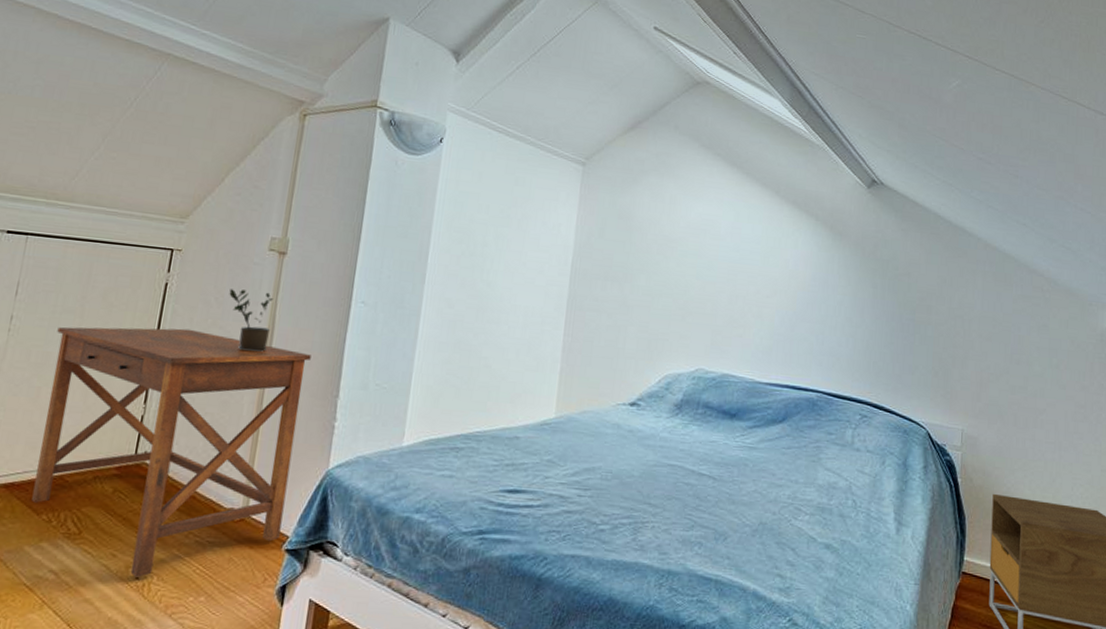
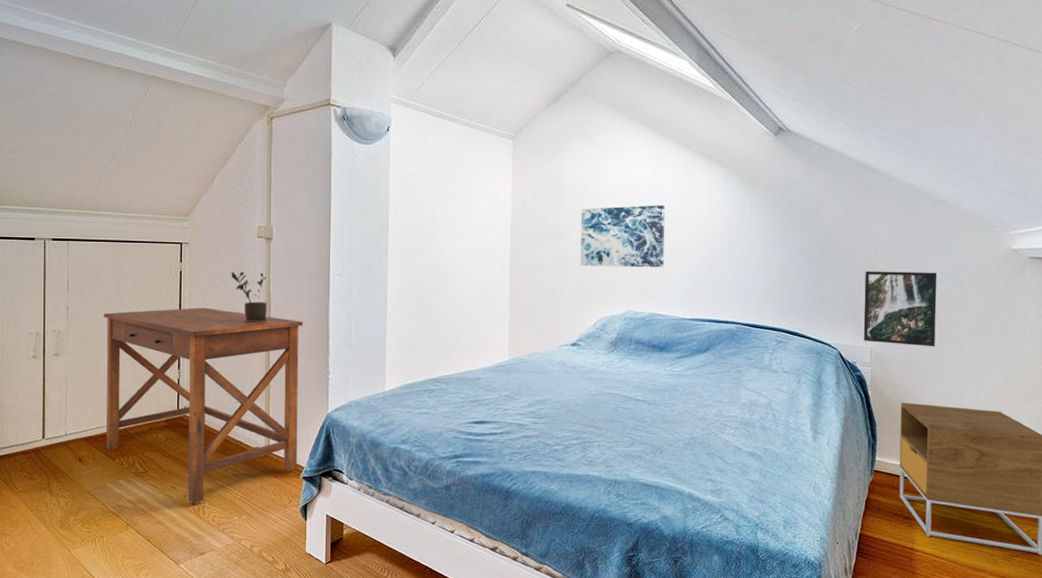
wall art: none [648,248,747,323] -> present [580,205,666,268]
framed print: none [954,342,1033,433] -> present [863,271,937,347]

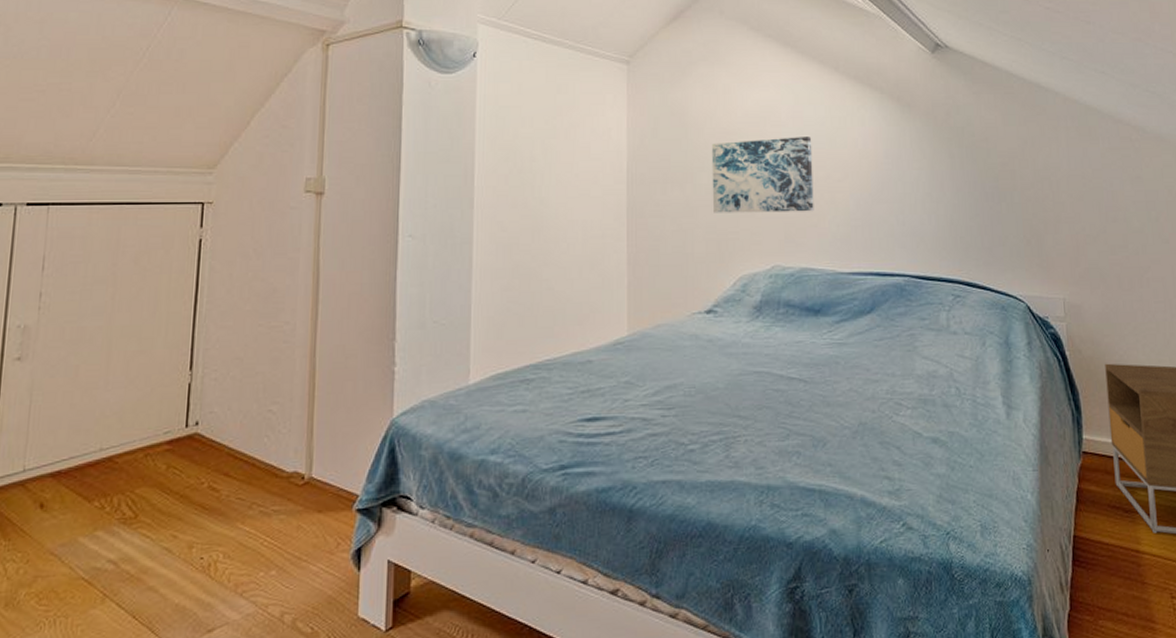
desk: present [103,307,303,503] -> none [81,285,362,558]
potted plant: present [231,272,267,323] -> none [268,237,315,303]
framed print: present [863,271,937,347] -> none [1048,205,1136,294]

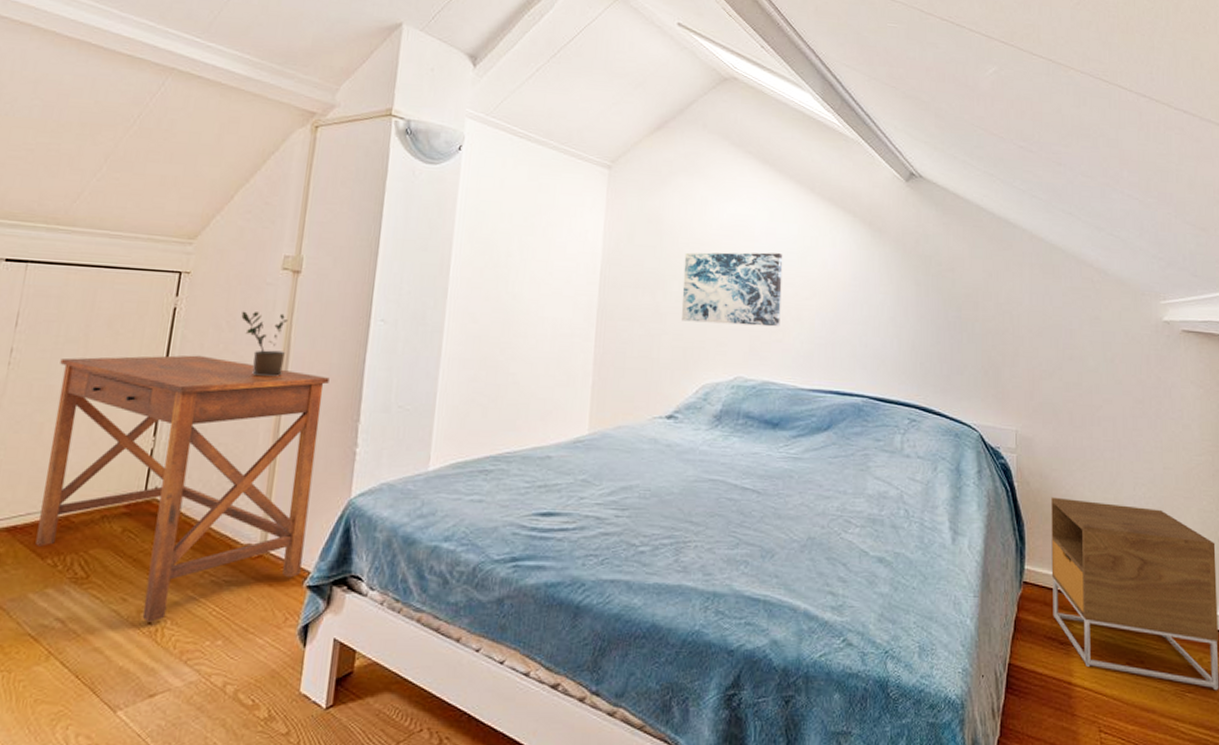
desk: none [81,285,362,558] -> present [35,355,330,622]
potted plant: none [268,237,315,303] -> present [241,311,288,377]

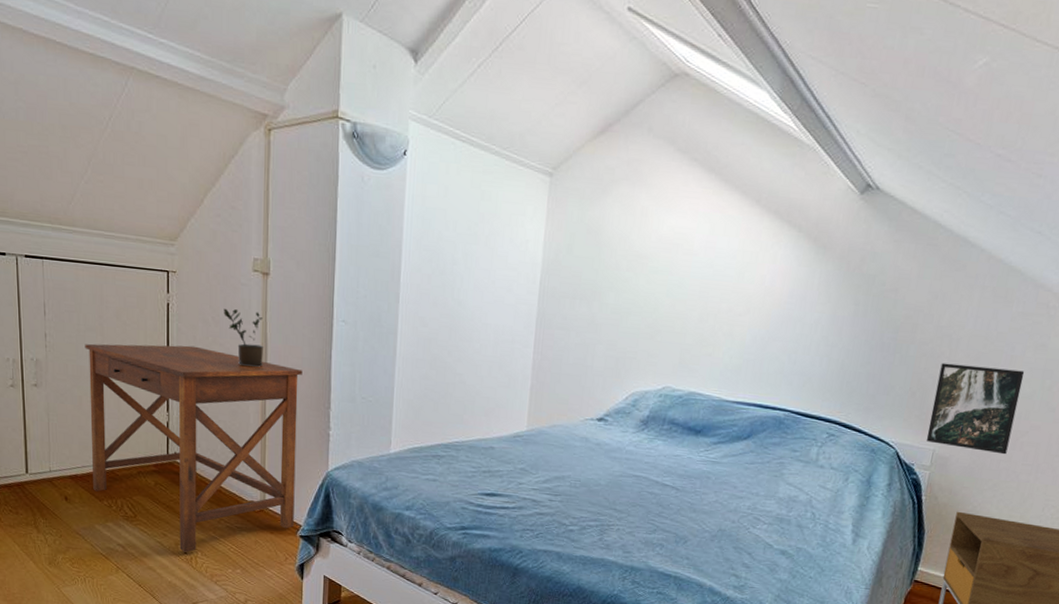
wall art: present [681,252,783,327] -> none [616,265,721,342]
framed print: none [1007,339,1087,432] -> present [926,362,1025,455]

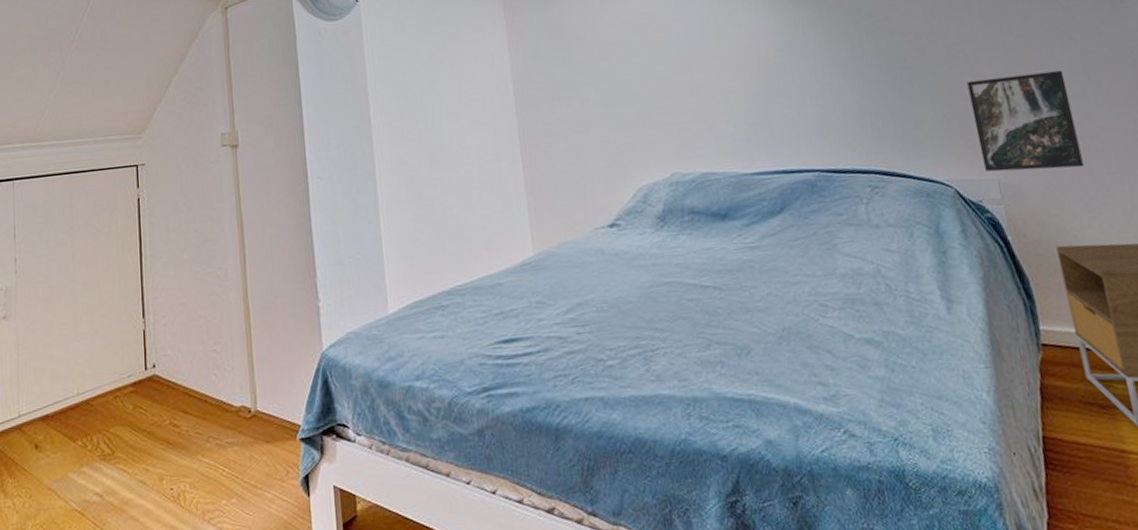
desk: present [85,343,303,553] -> none [55,238,292,489]
potted plant: present [224,308,263,368] -> none [195,187,240,250]

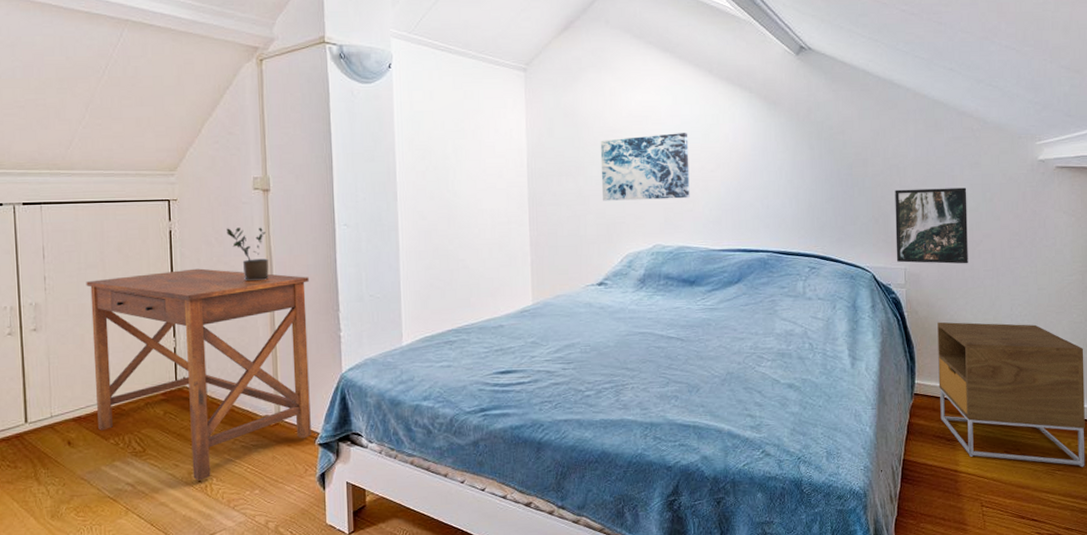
desk: none [55,238,292,489] -> present [86,268,311,481]
potted plant: none [195,187,240,250] -> present [226,227,269,282]
wall art: none [594,38,708,127] -> present [600,133,690,201]

